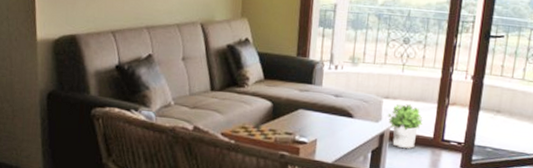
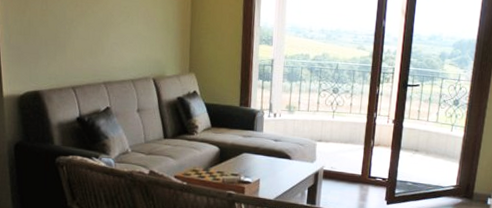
potted plant: present [388,104,423,148] -> none [321,146,352,185]

